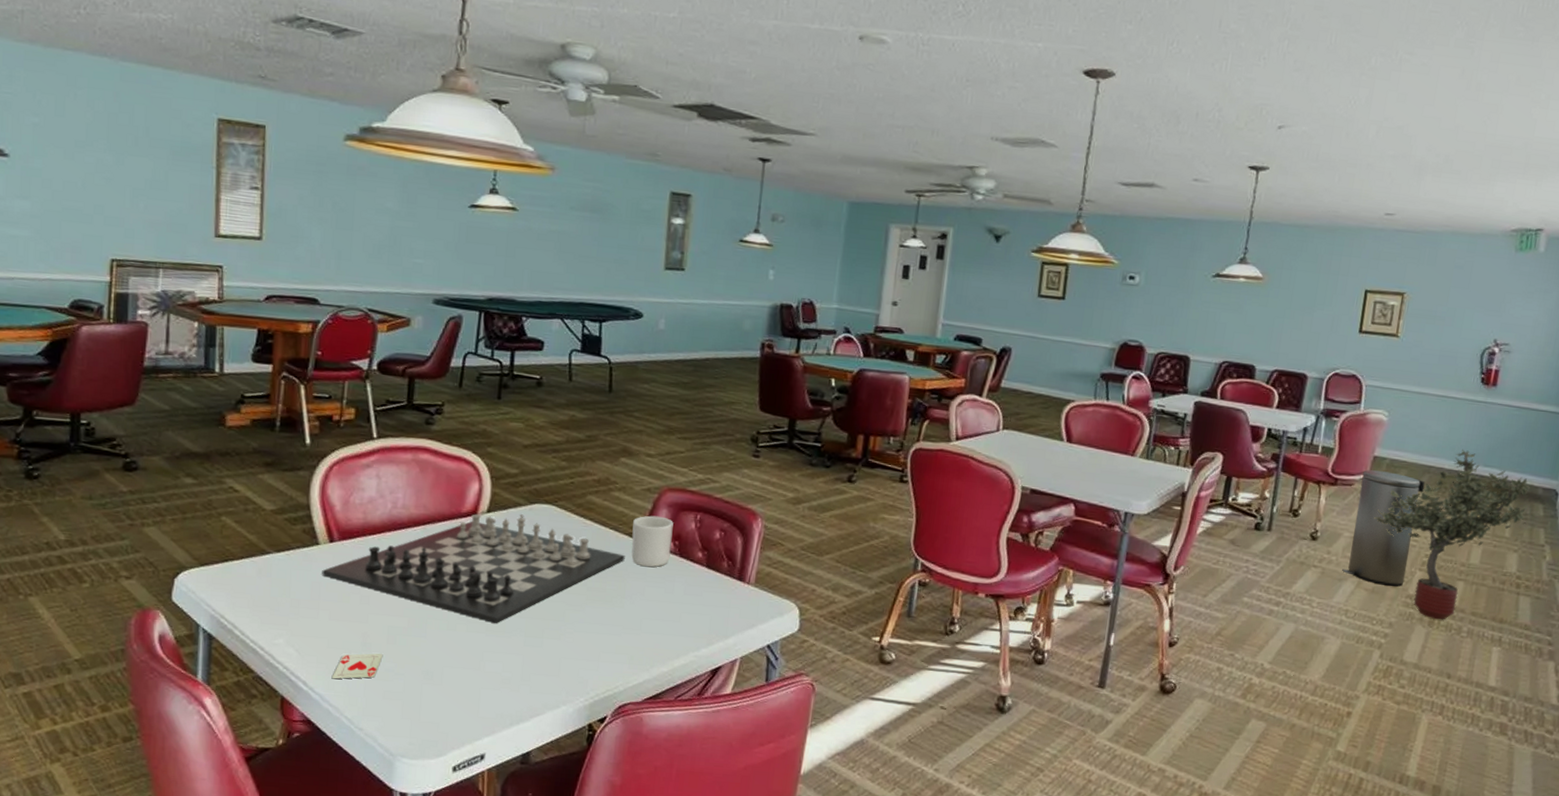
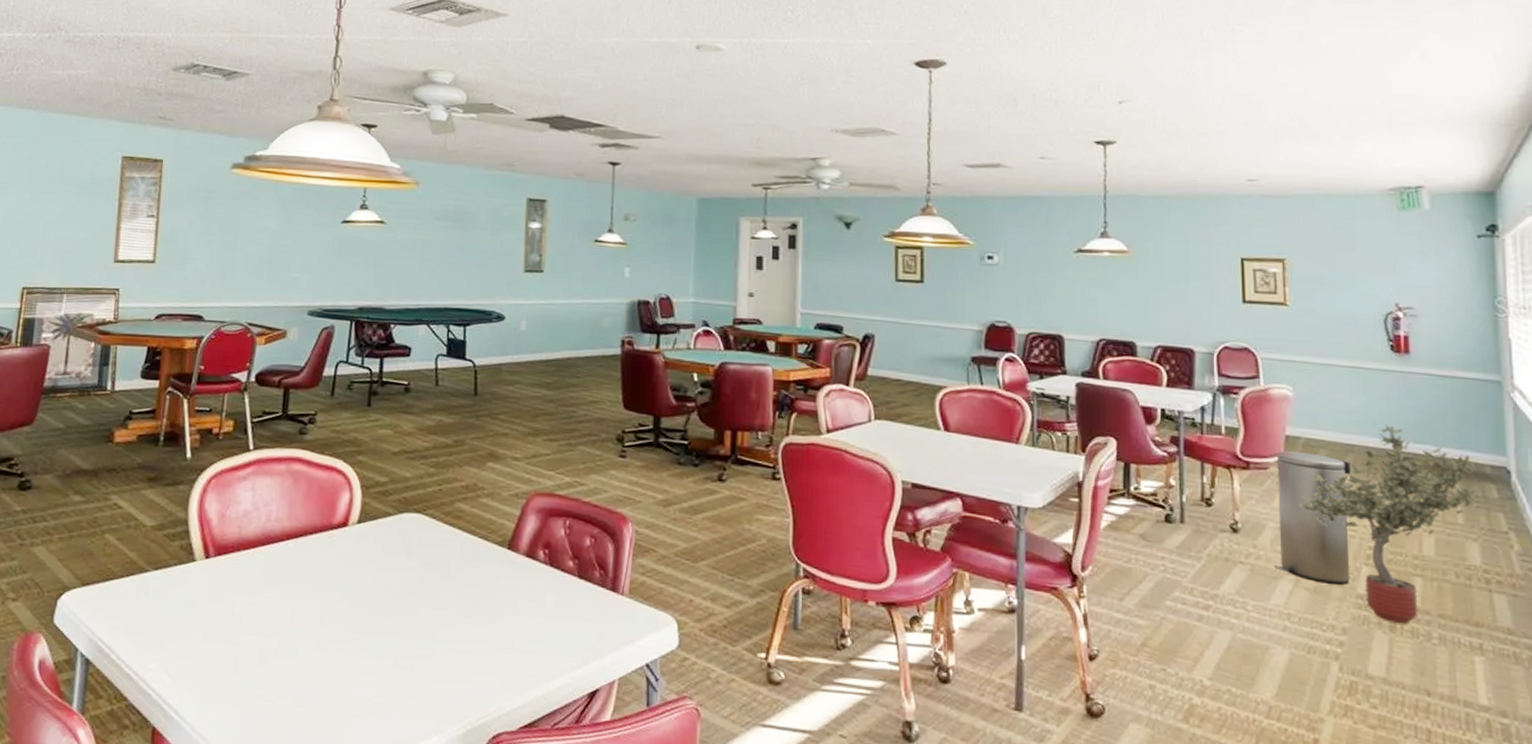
gameboard: present [322,514,625,623] -> none [197,524,495,643]
card: present [331,653,383,679] -> none [202,677,254,707]
mug: present [631,515,674,568] -> none [501,522,543,579]

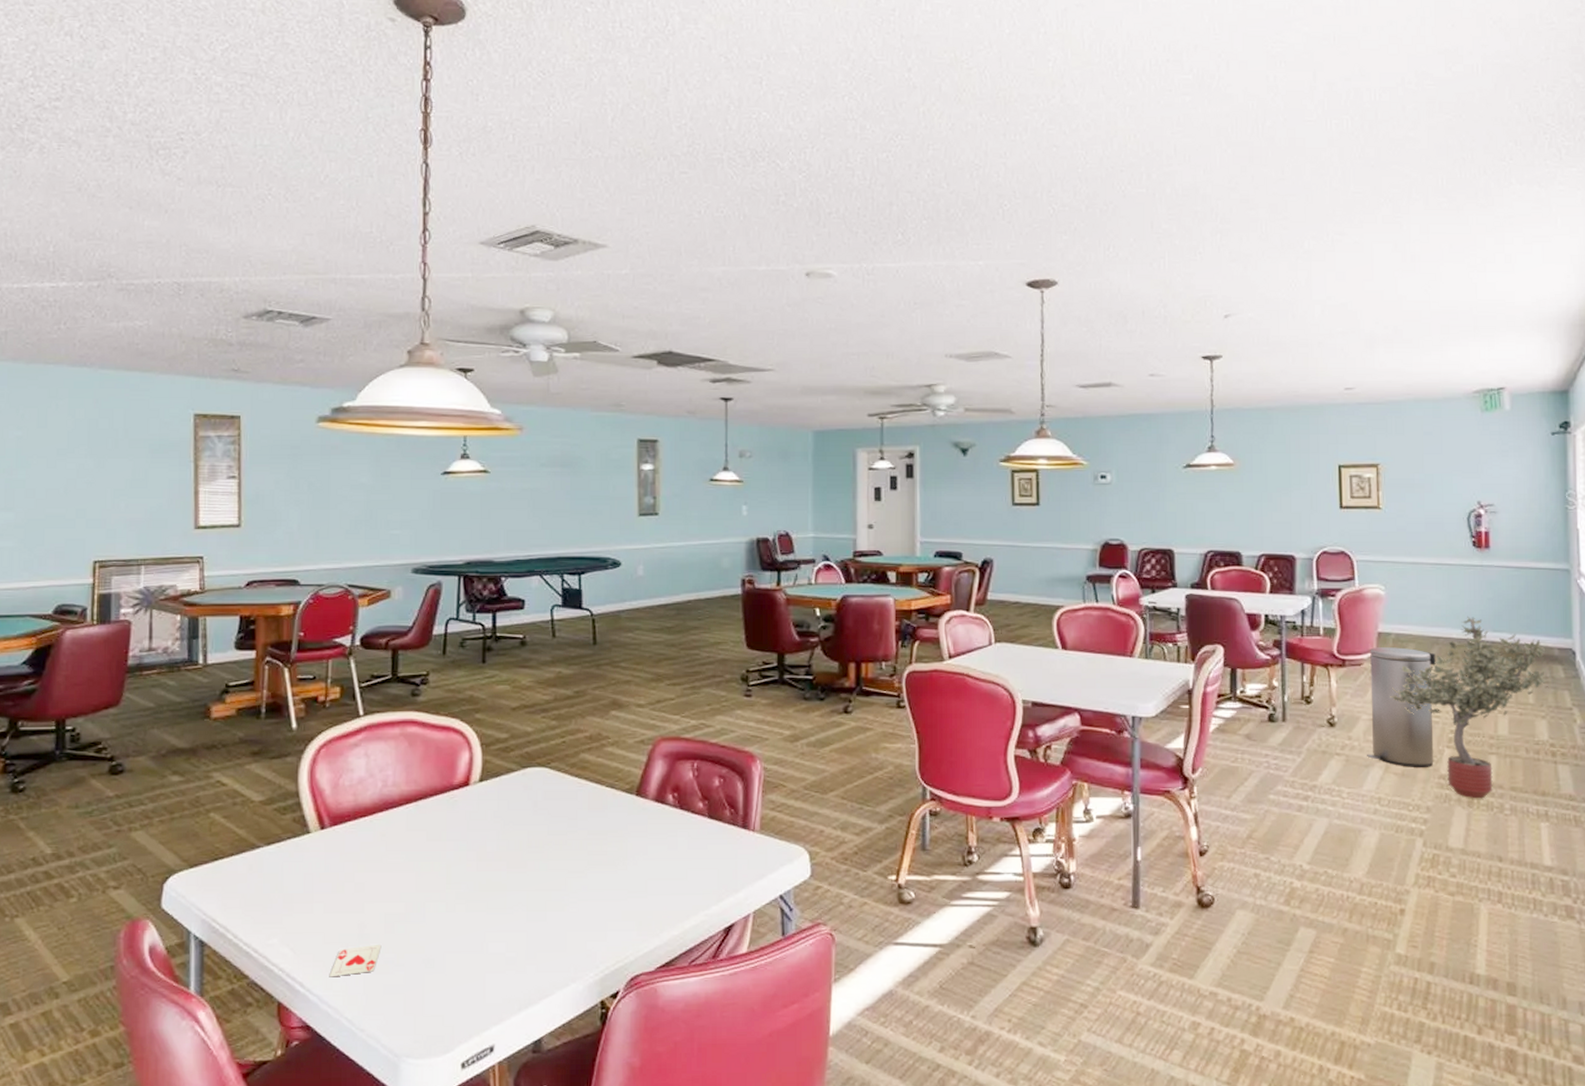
card: none [202,677,254,707] -> present [329,944,382,977]

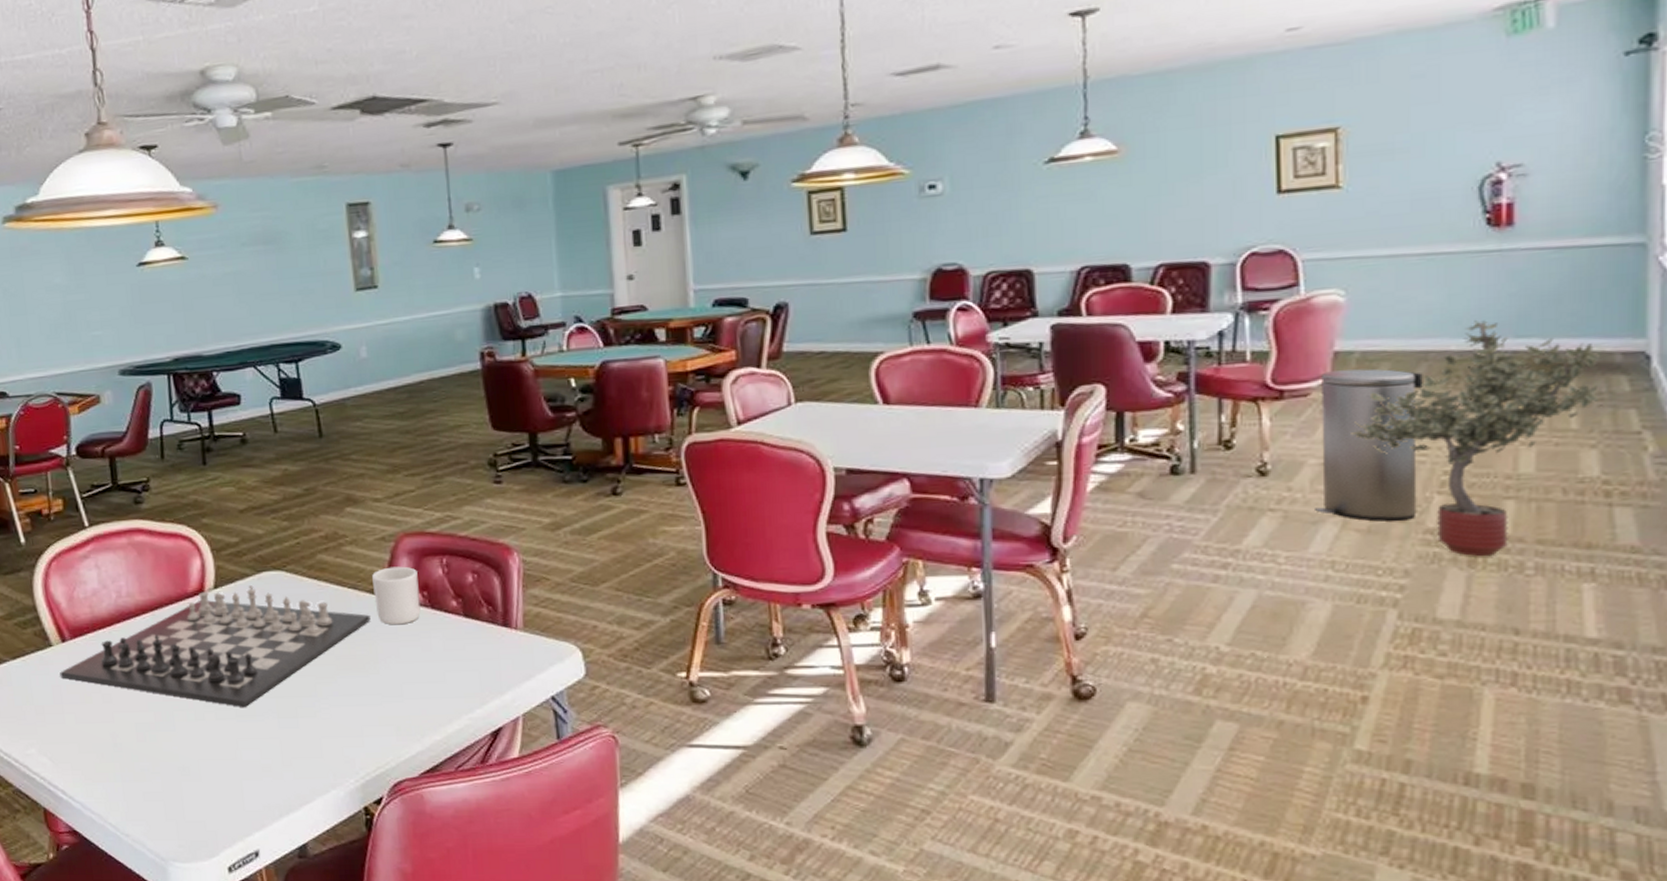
gameboard: none [314,780,624,899] -> present [60,585,371,707]
card: present [329,944,382,977] -> none [88,752,136,785]
mug: none [628,768,670,824] -> present [371,566,421,625]

